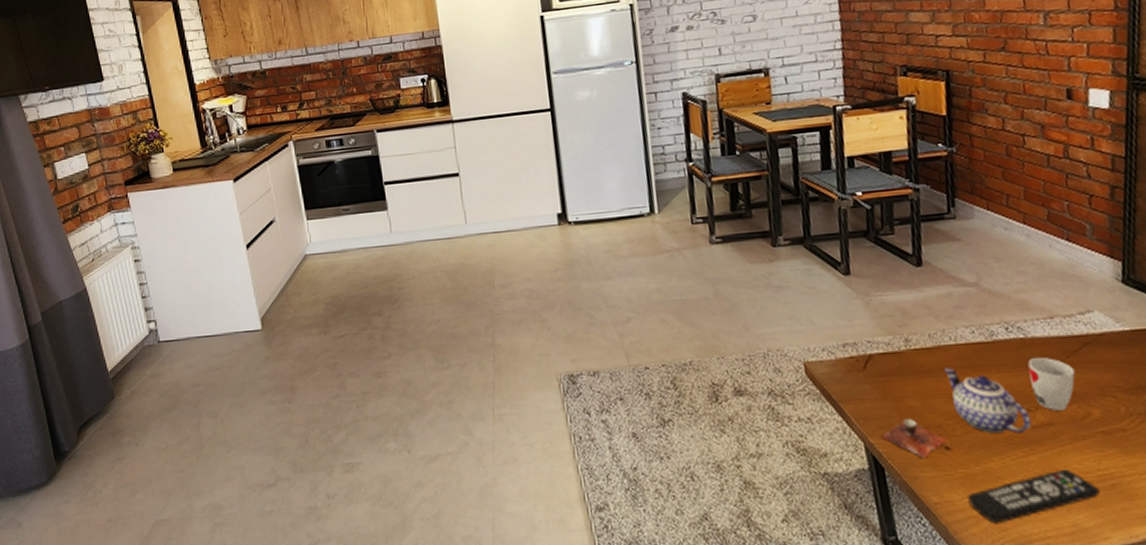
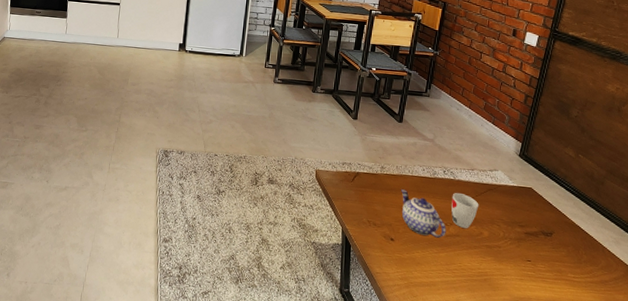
cup: present [880,419,948,459] -> none [353,217,394,244]
remote control: present [968,468,1101,525] -> none [397,264,477,292]

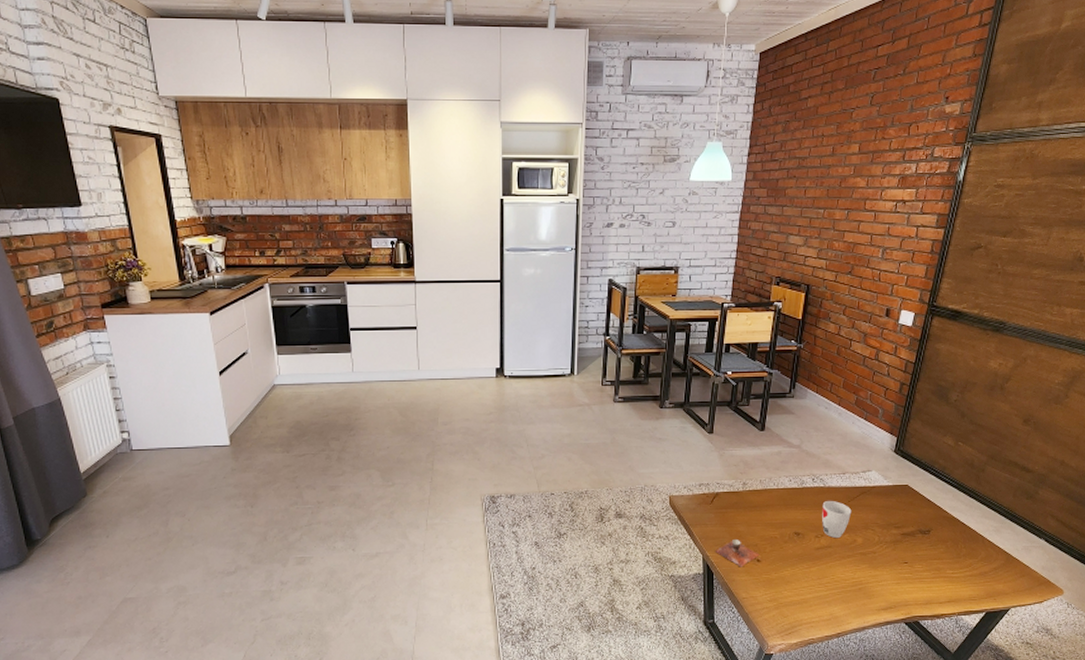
cup: none [353,217,394,244] -> present [715,540,760,567]
teapot: present [401,189,446,238] -> none [766,505,817,552]

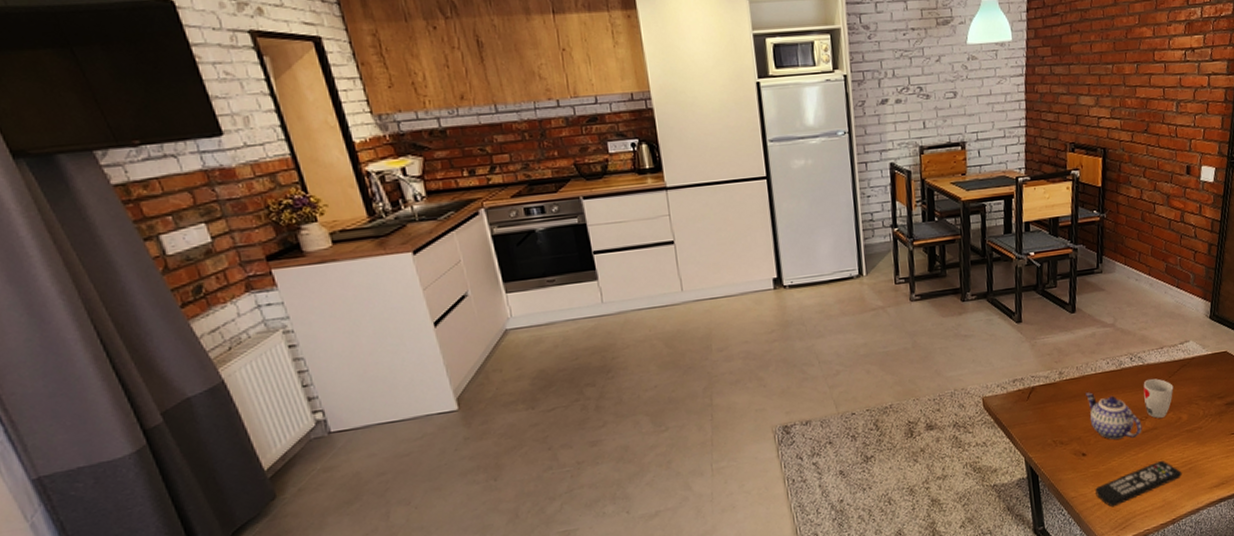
cup: present [715,540,760,567] -> none [1037,435,1085,465]
teapot: none [766,505,817,552] -> present [1086,392,1142,440]
remote control: none [766,577,851,613] -> present [1095,460,1182,508]

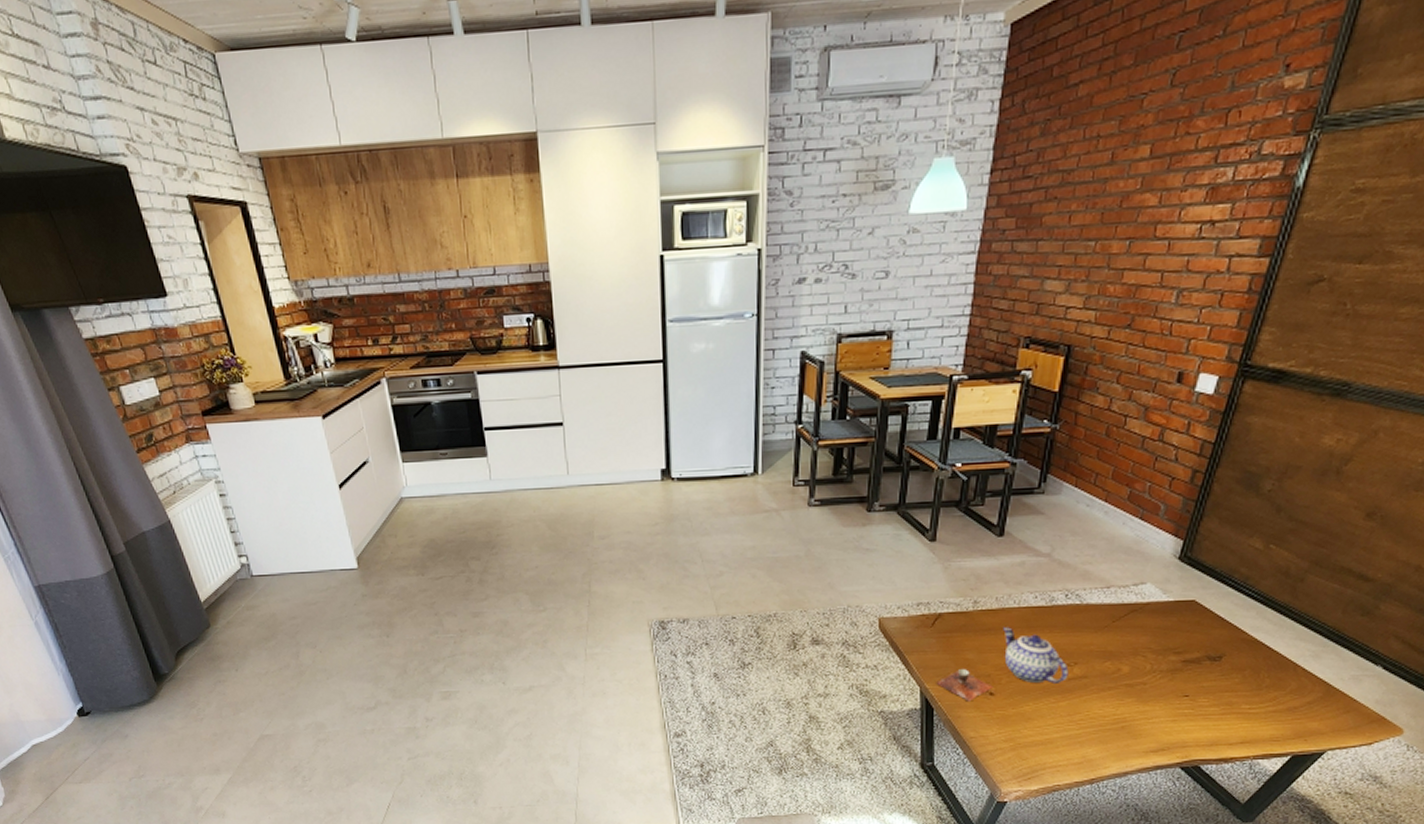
cup: none [1037,435,1085,465] -> present [936,669,993,702]
remote control: present [1095,460,1182,508] -> none [1000,713,1112,755]
cup: present [1143,378,1174,419] -> none [1076,621,1117,666]

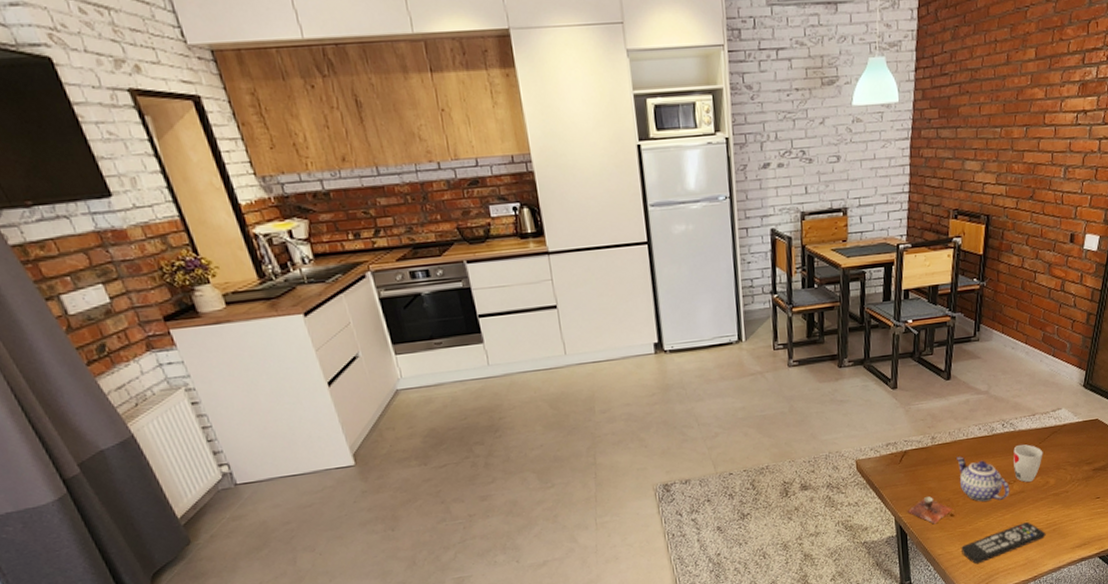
remote control: none [1000,713,1112,755] -> present [961,521,1046,565]
cup: none [1076,621,1117,666] -> present [1013,444,1043,482]

